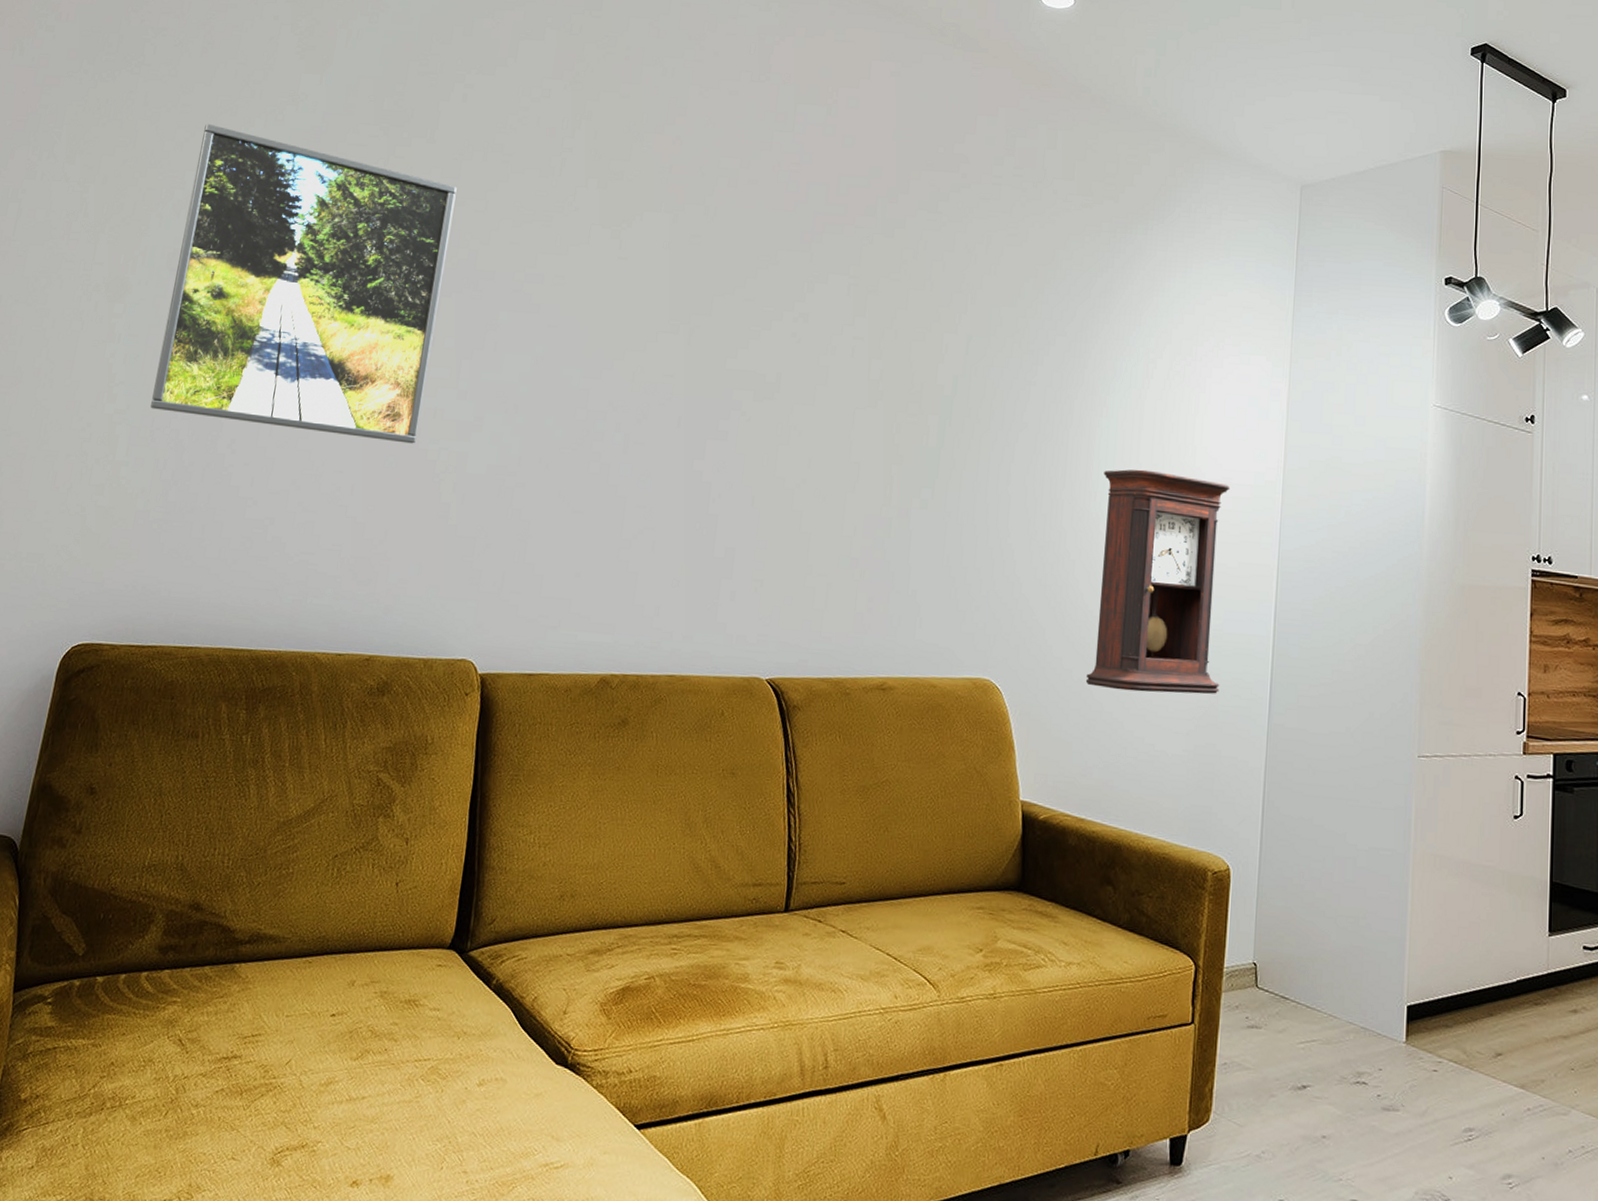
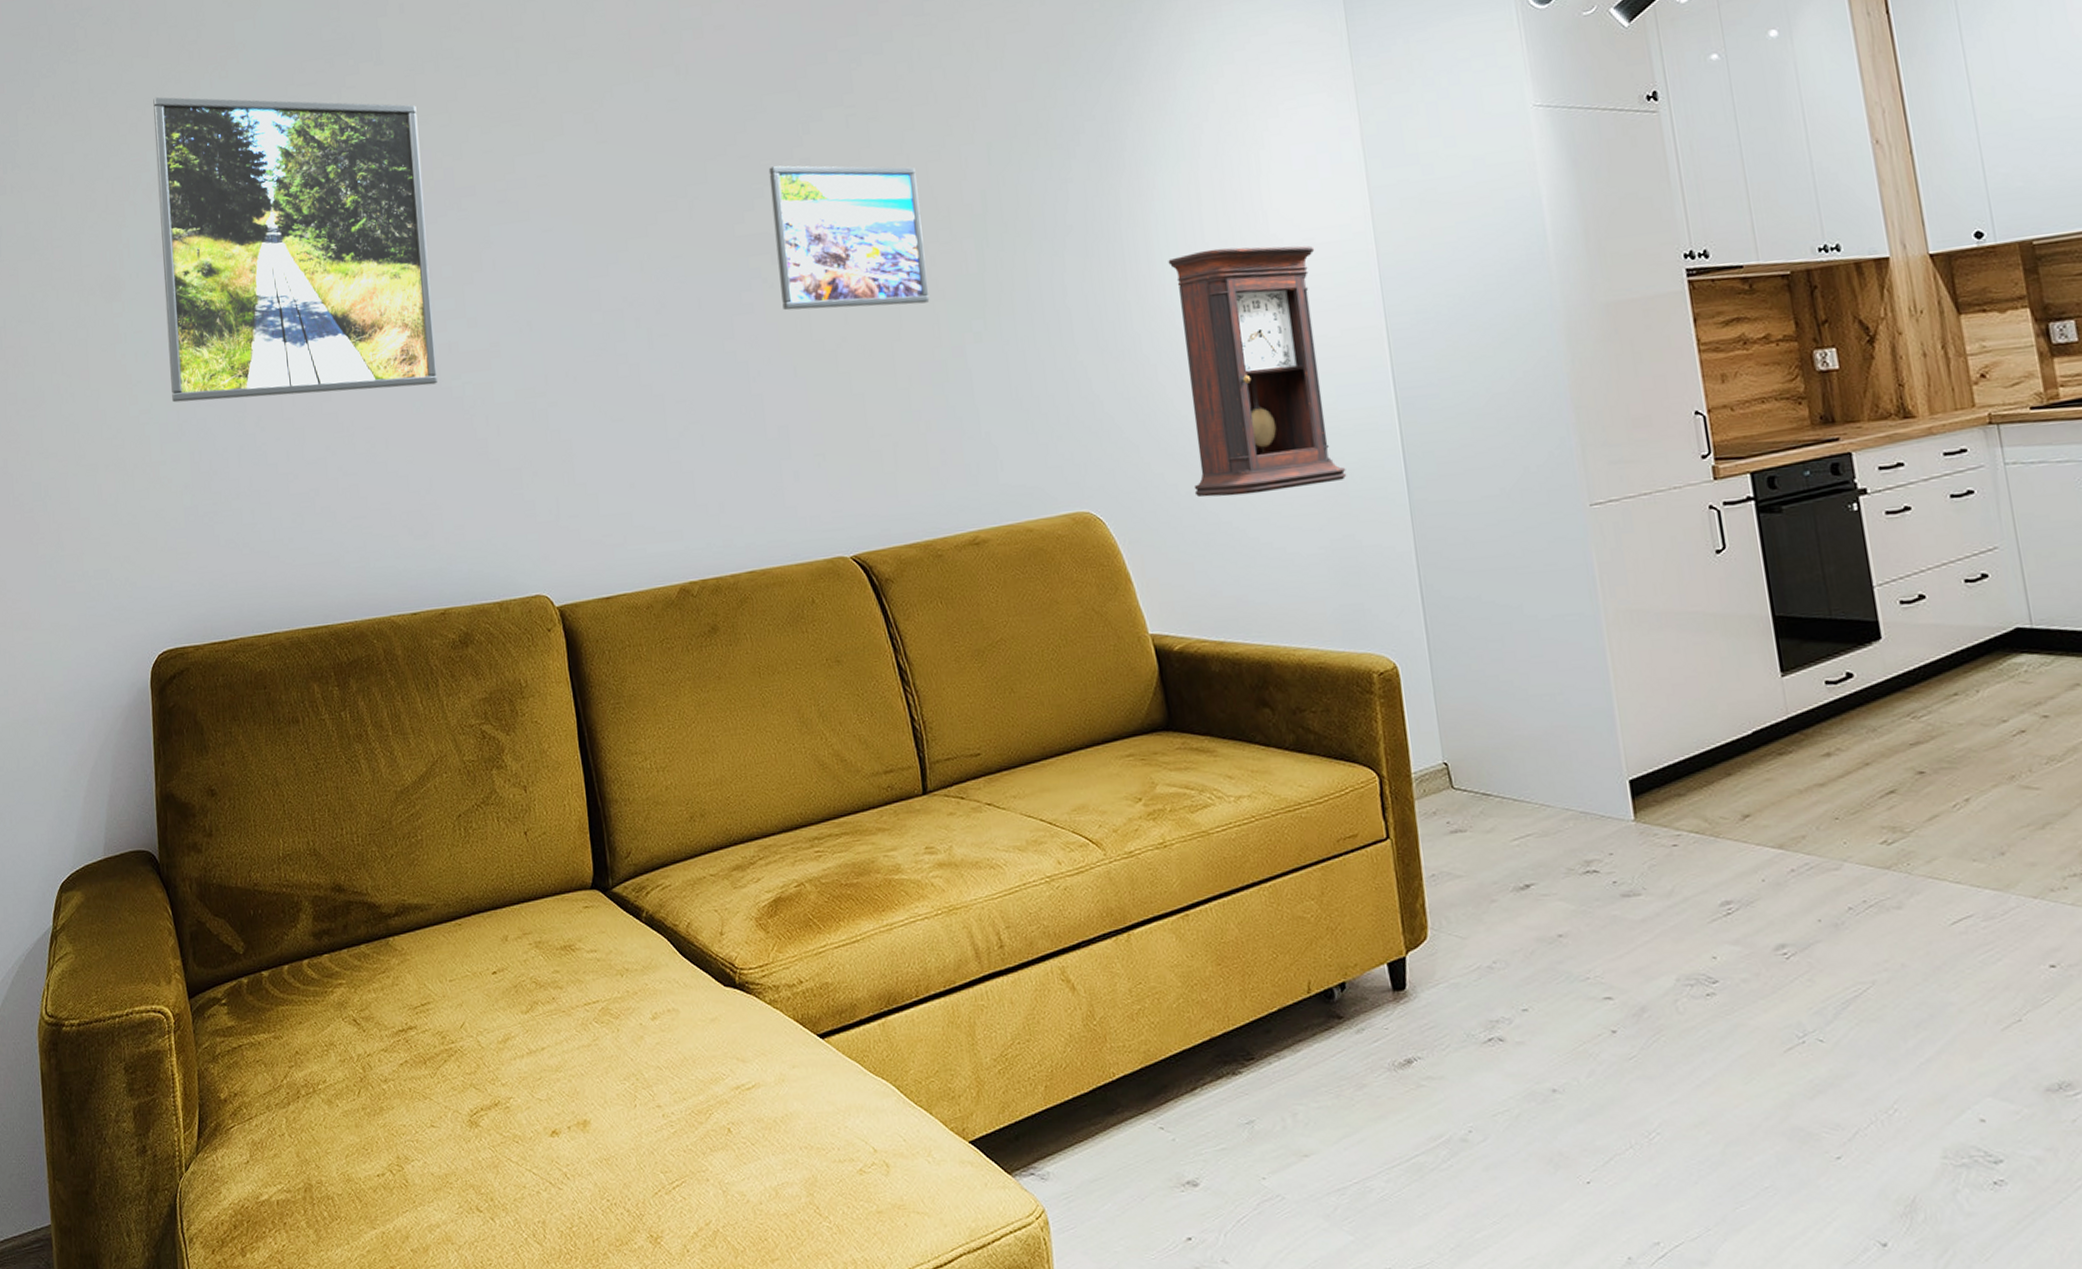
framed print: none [754,313,900,464] -> present [768,165,930,311]

